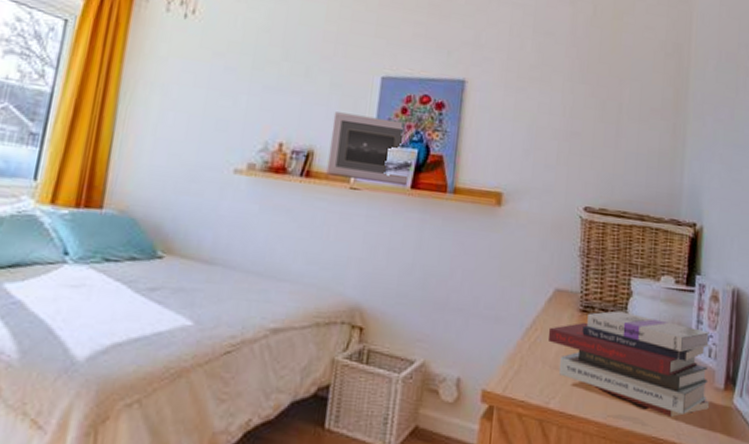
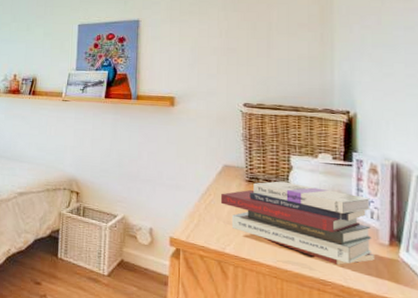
picture frame: present [326,111,409,186] -> none [46,51,103,97]

